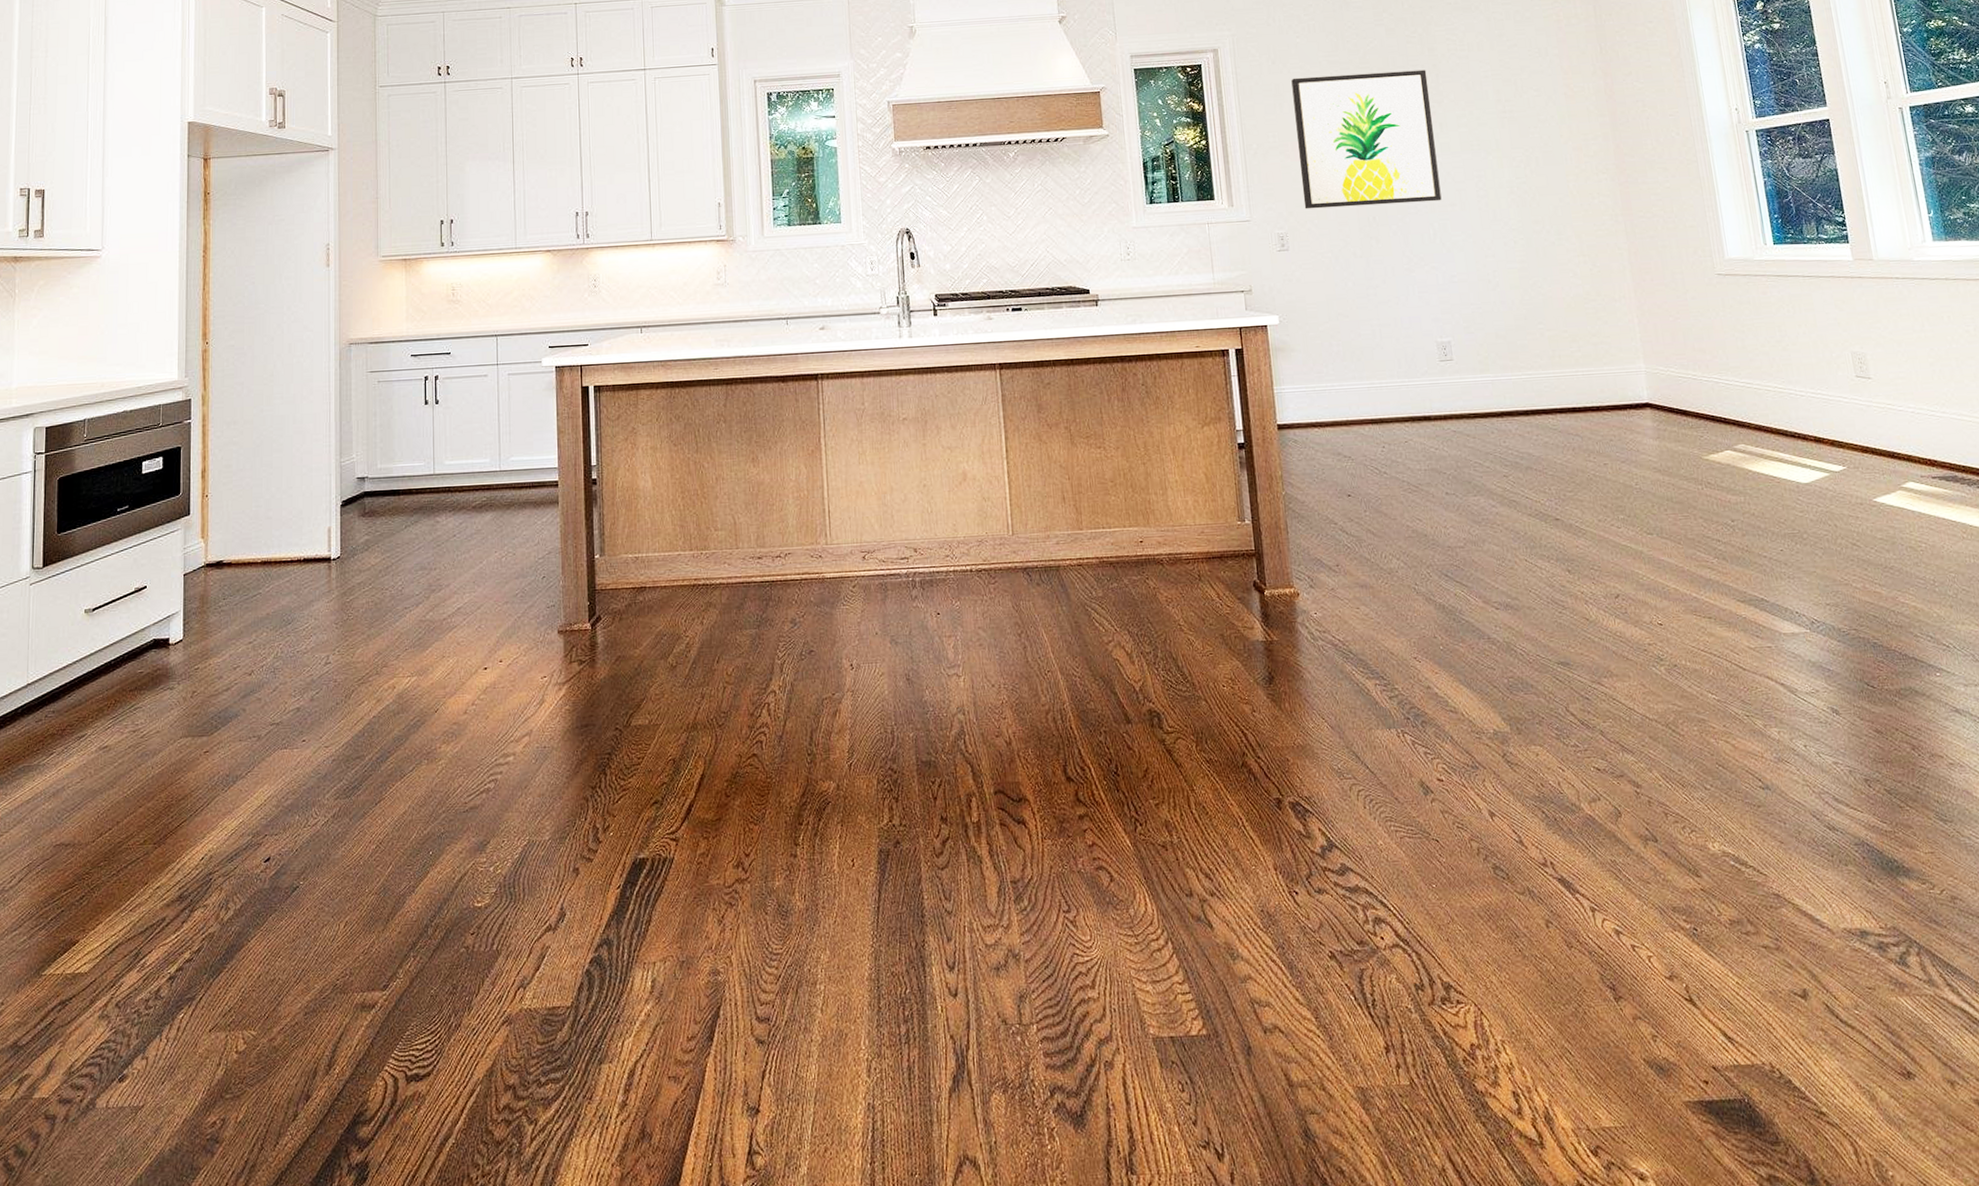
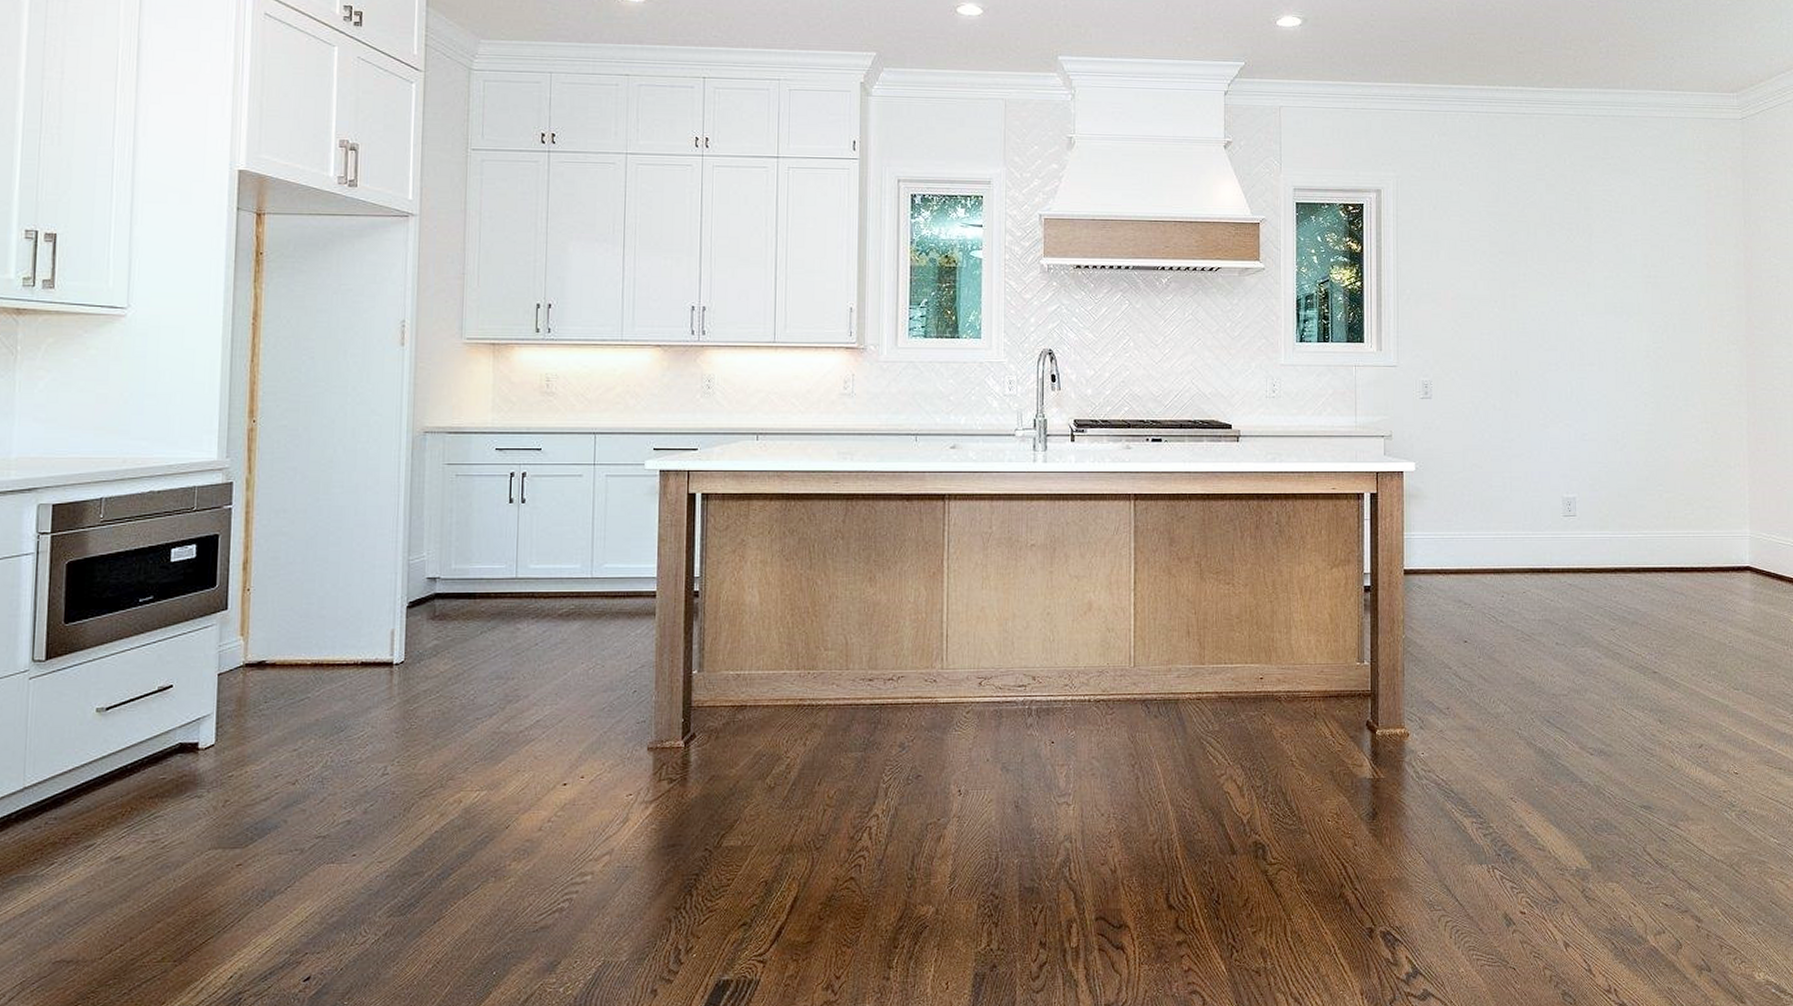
wall art: present [1291,69,1442,209] -> none [1450,225,1582,360]

